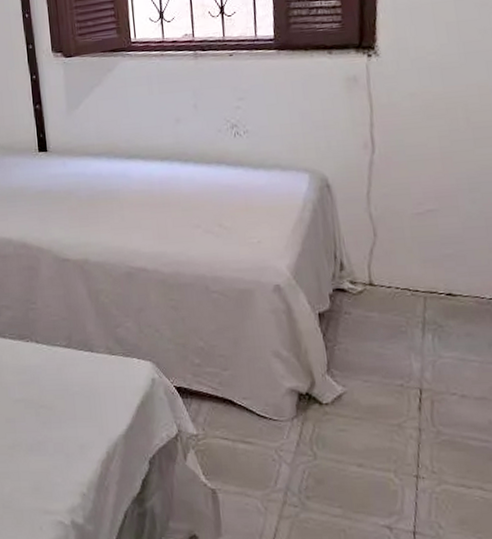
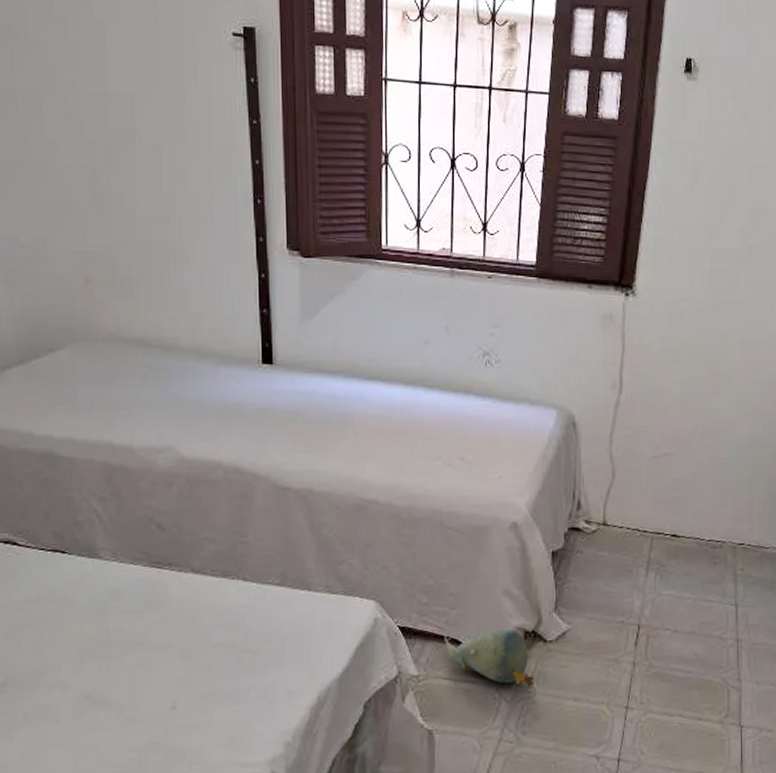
plush toy: none [219,391,314,452] -> present [444,629,535,688]

